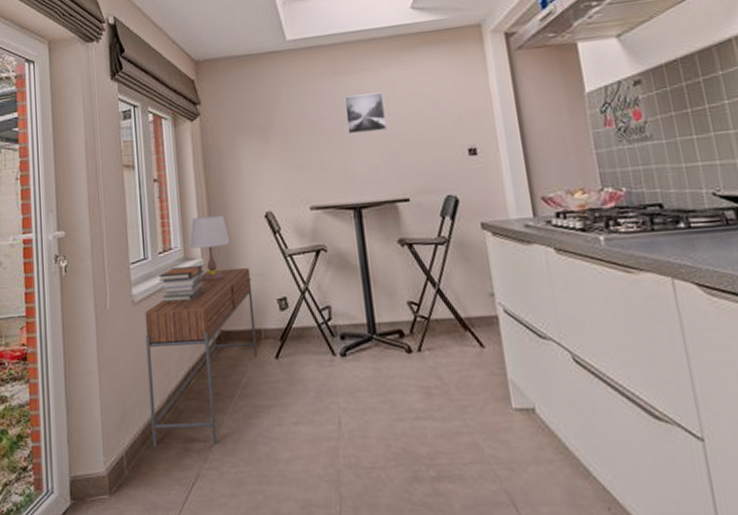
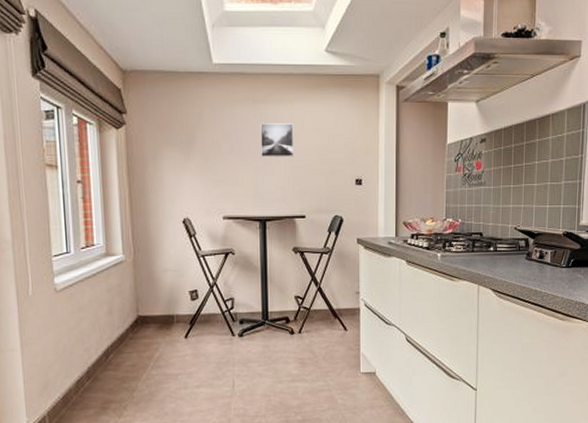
console table: present [145,267,258,447] -> none [67,264,170,408]
book stack: present [159,266,206,302] -> none [81,261,125,291]
table lamp: present [190,214,230,281] -> none [112,218,150,274]

